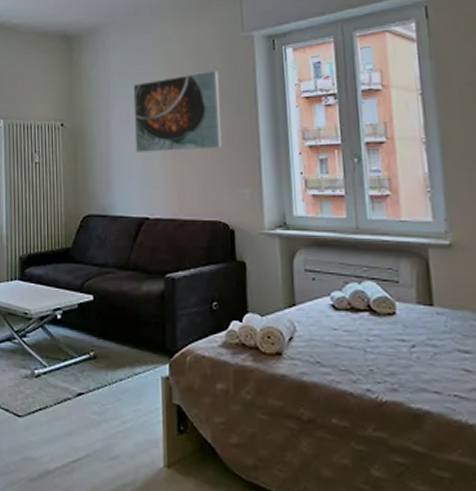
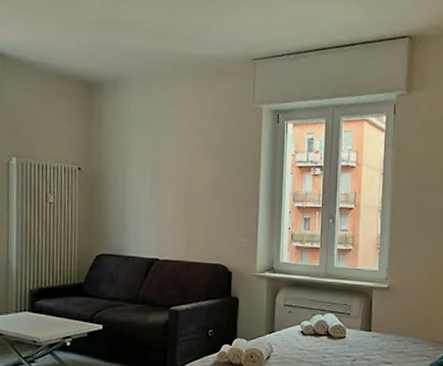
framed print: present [133,70,223,152] -> none [150,134,230,203]

